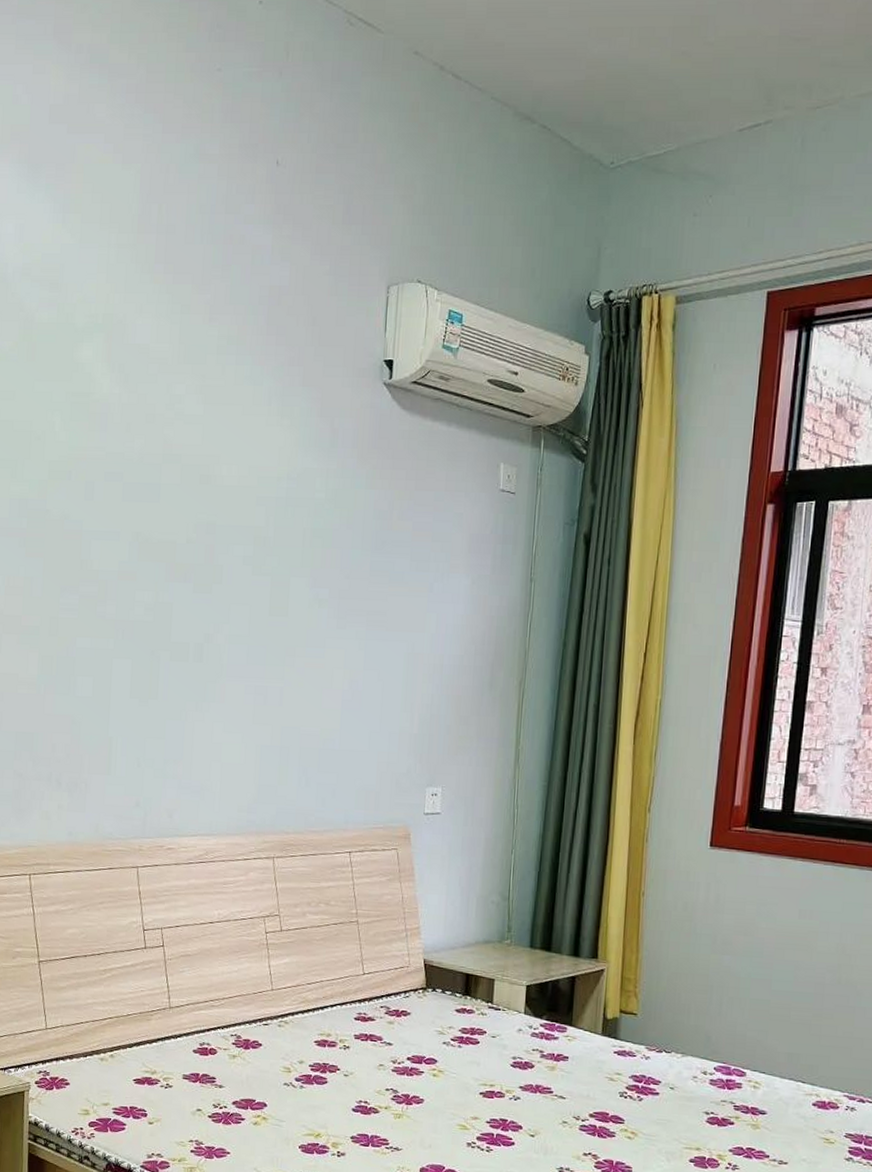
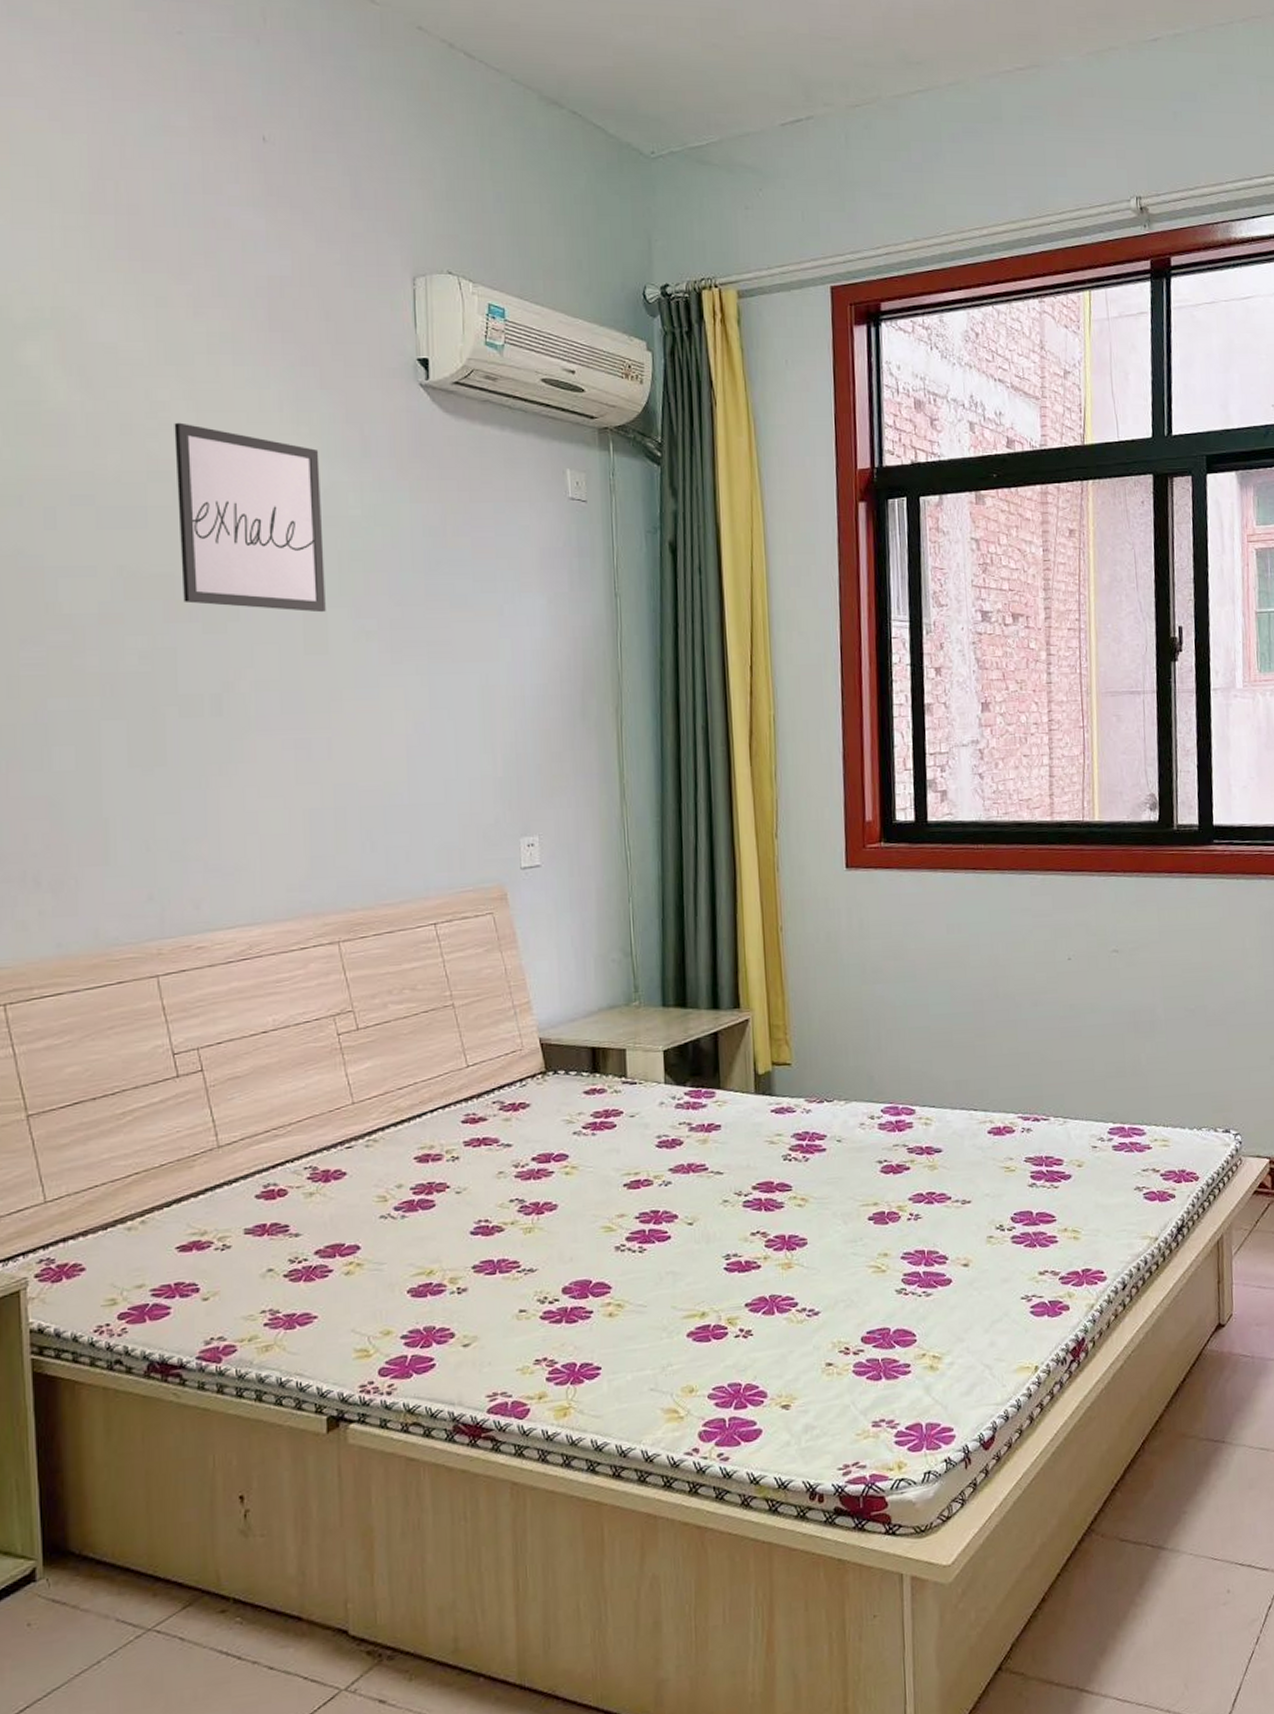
wall art: none [181,413,296,581] -> present [174,422,326,613]

